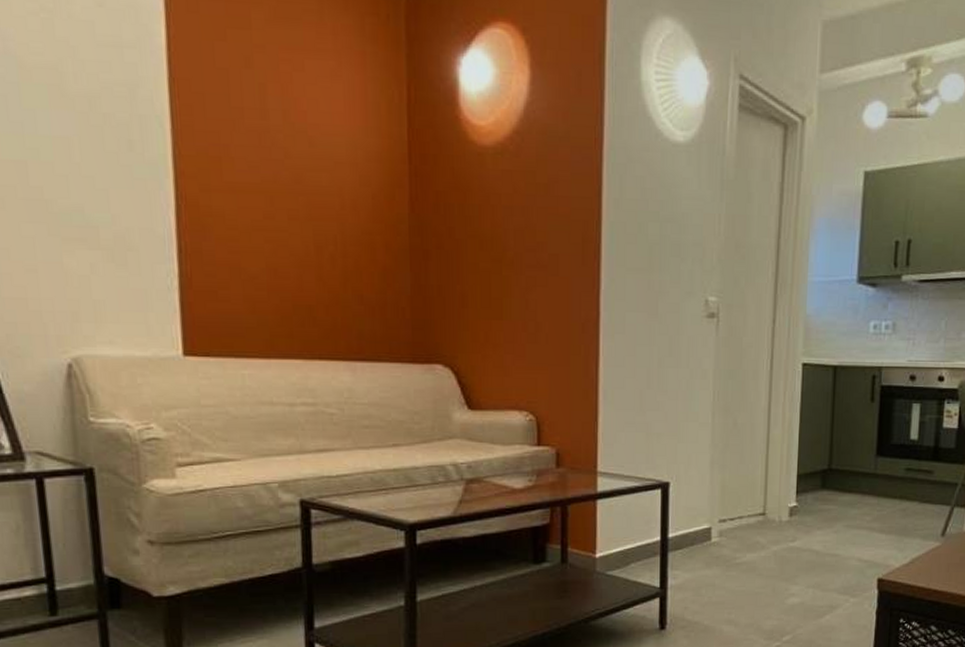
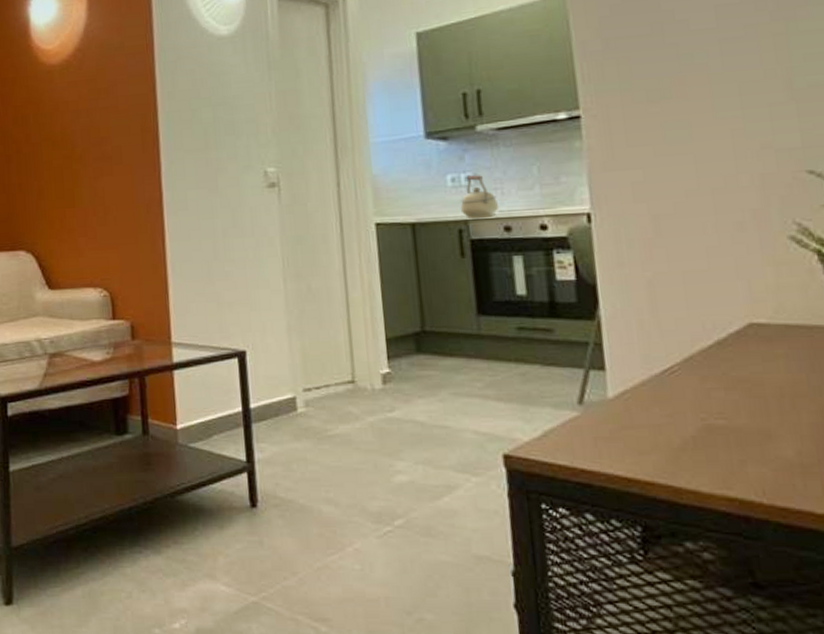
kettle: none [877,323,909,367] -> present [460,174,500,220]

